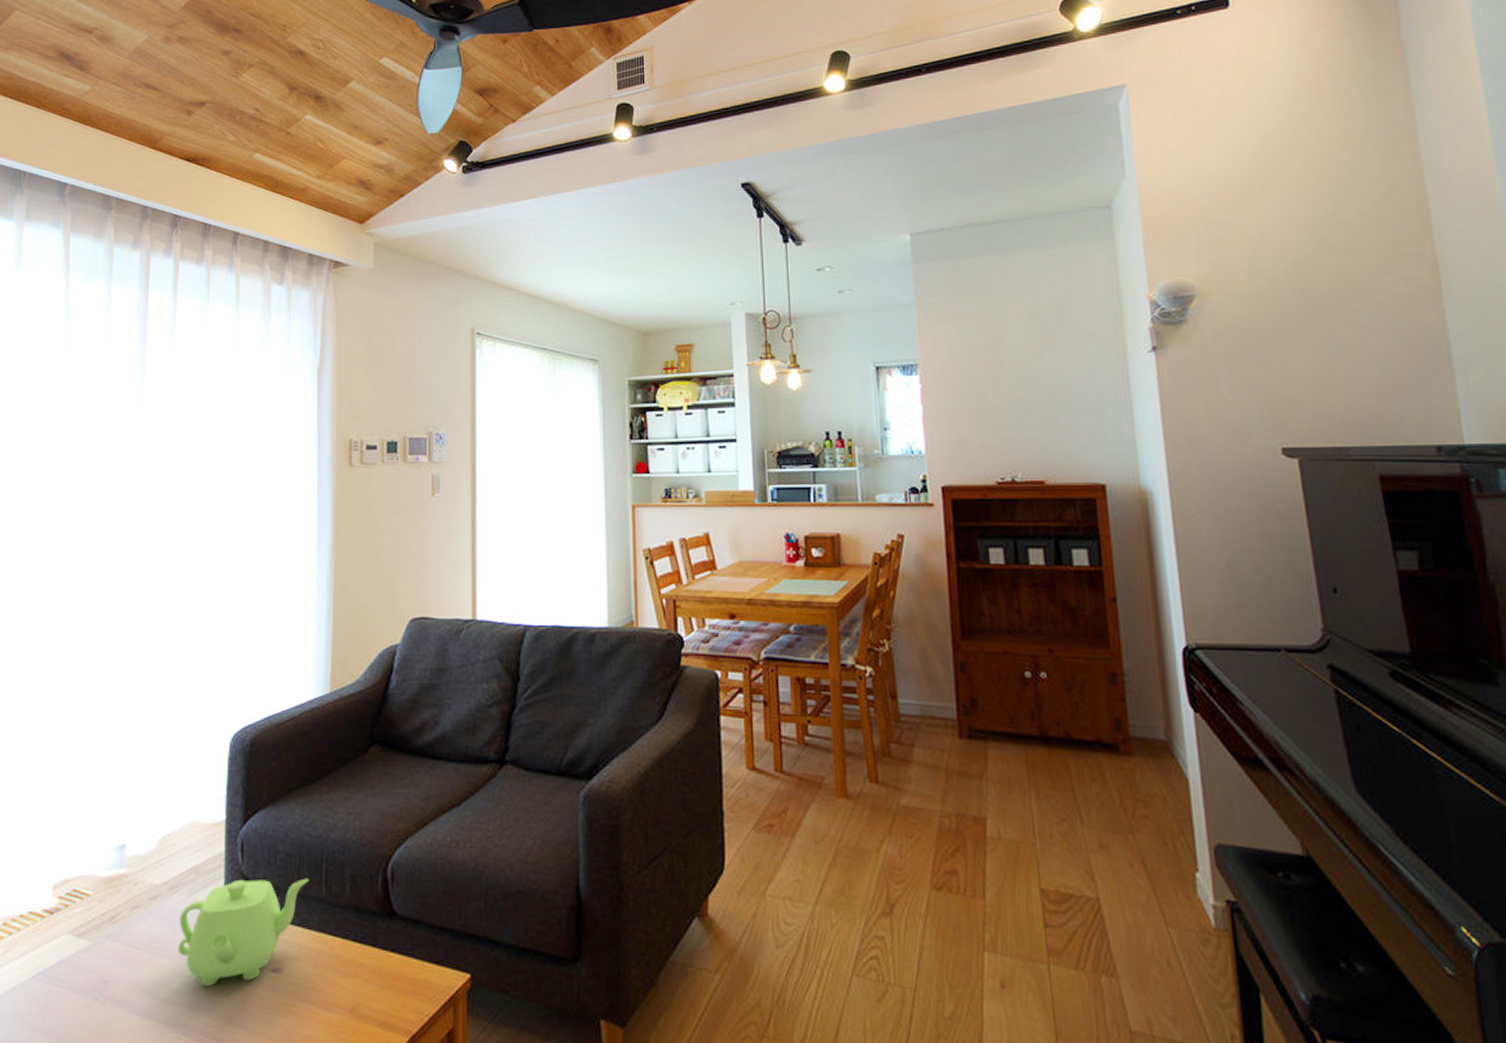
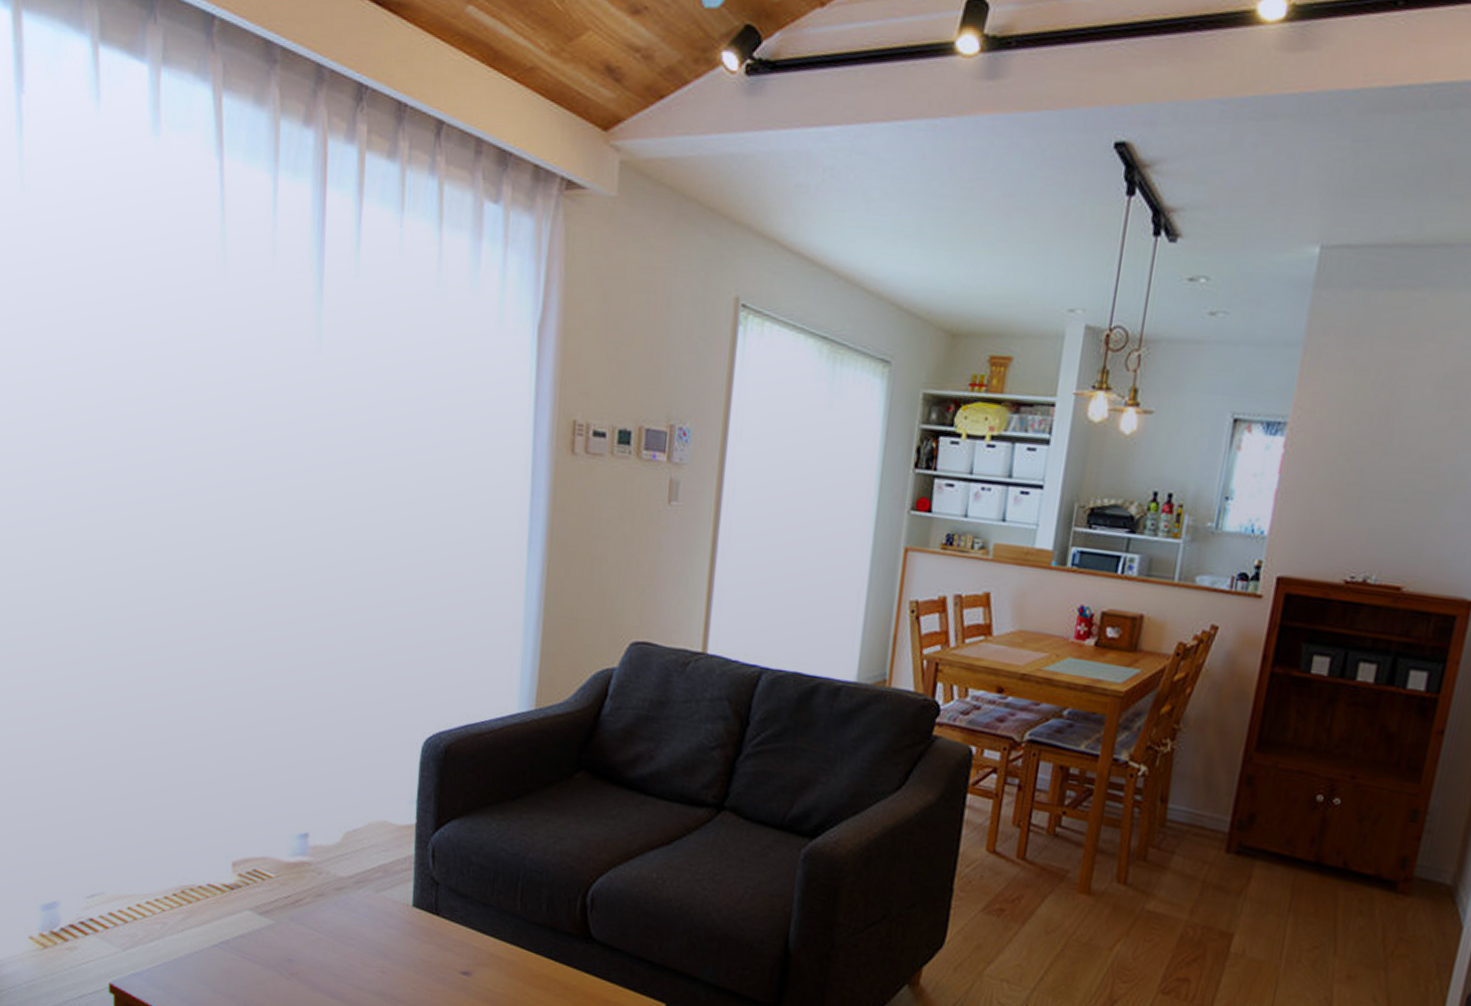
teapot: present [178,878,309,987] -> none [365,884,504,979]

